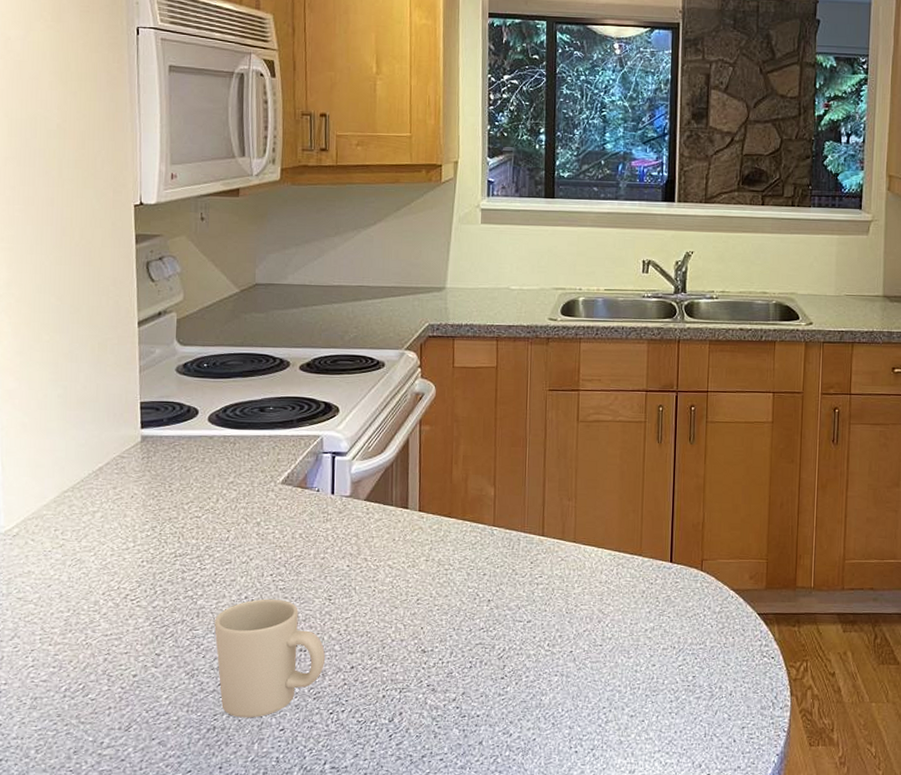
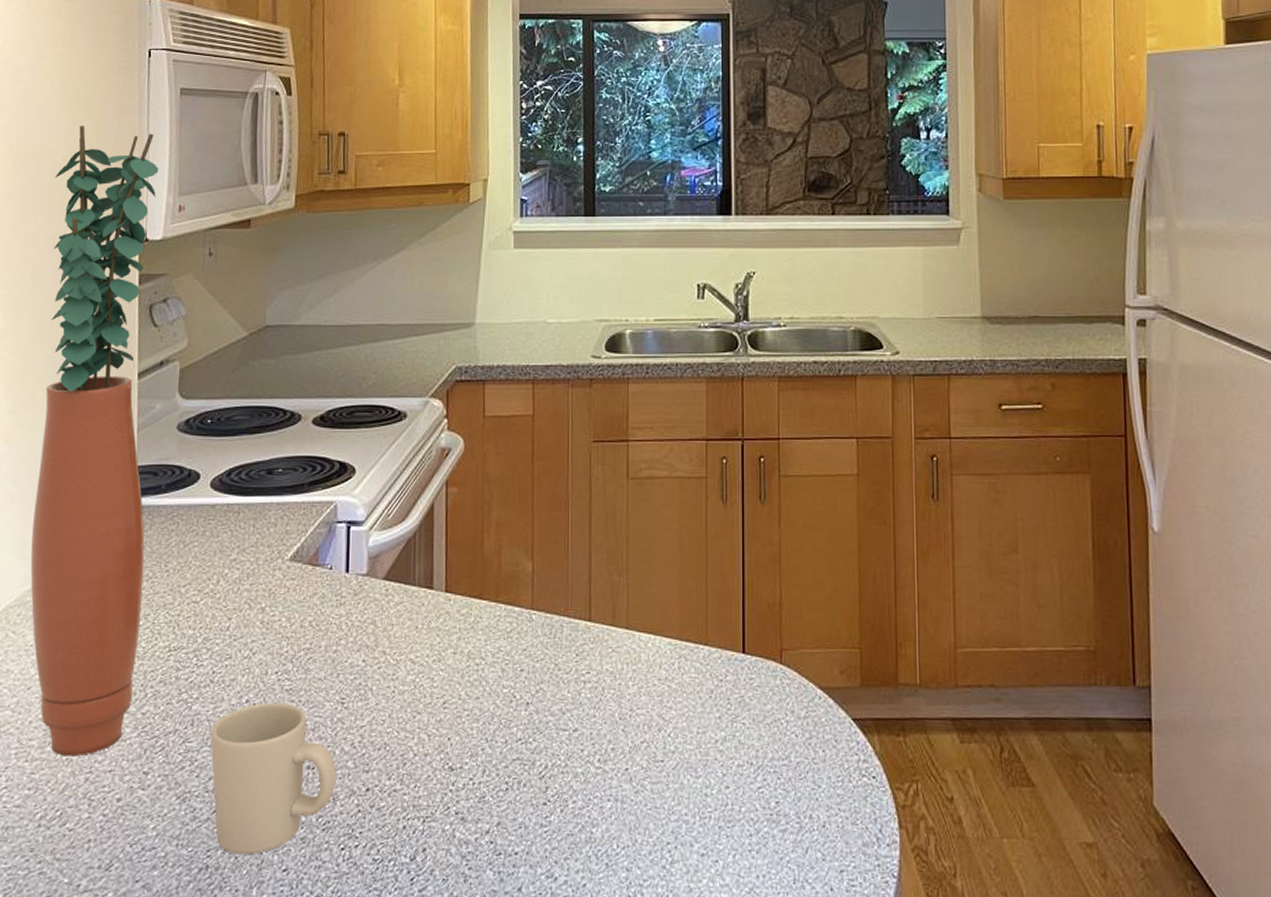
vase: none [44,96,151,641] -> present [30,126,159,757]

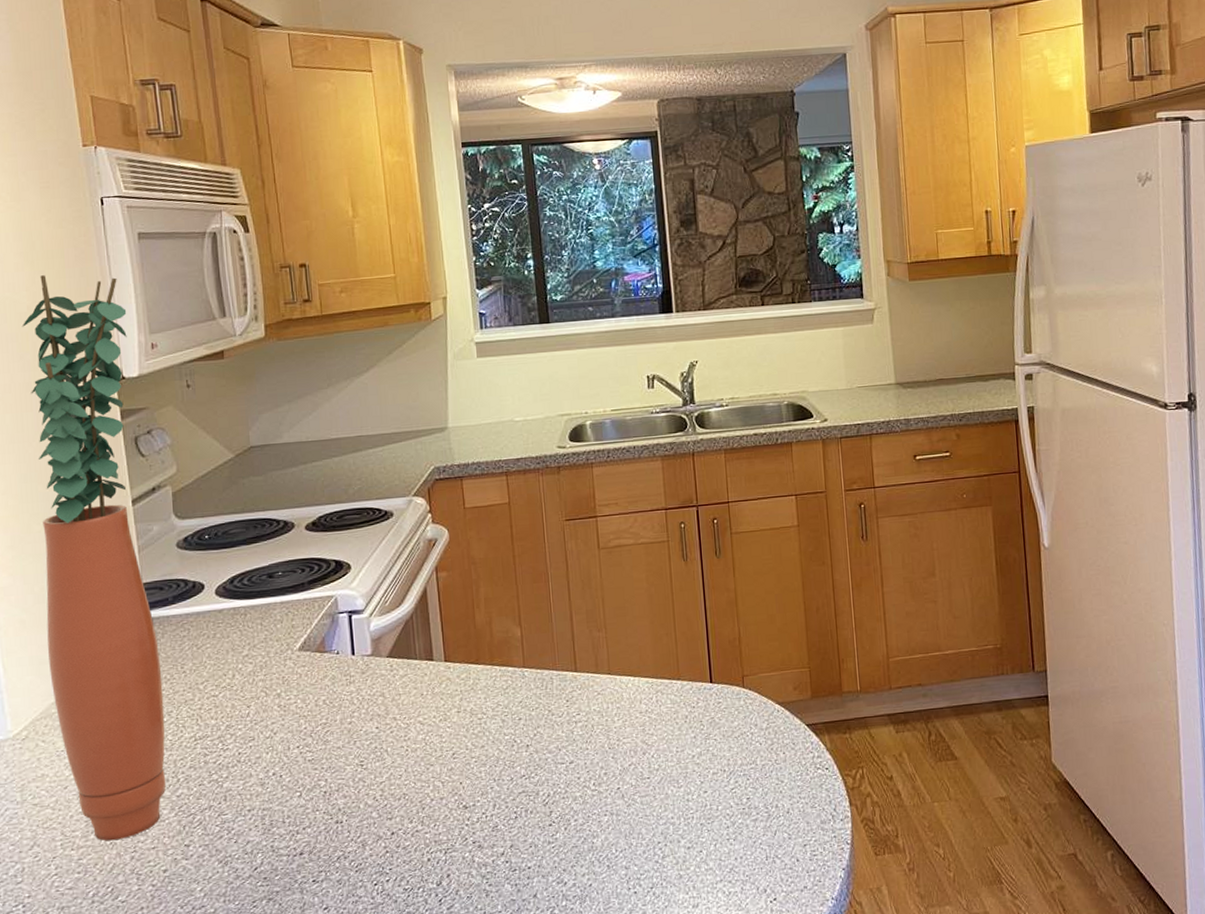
mug: present [210,702,336,855] -> none [243,771,363,902]

